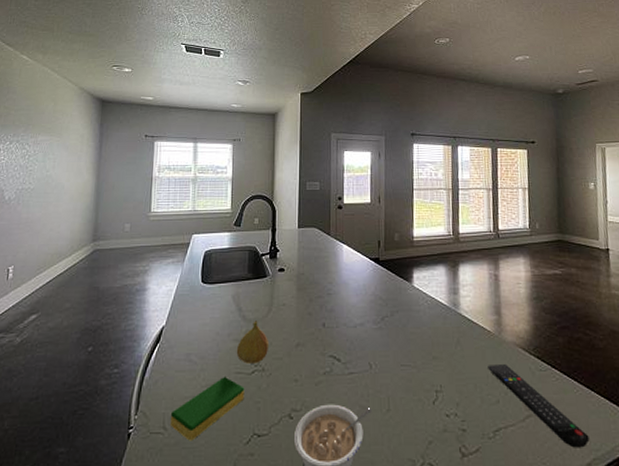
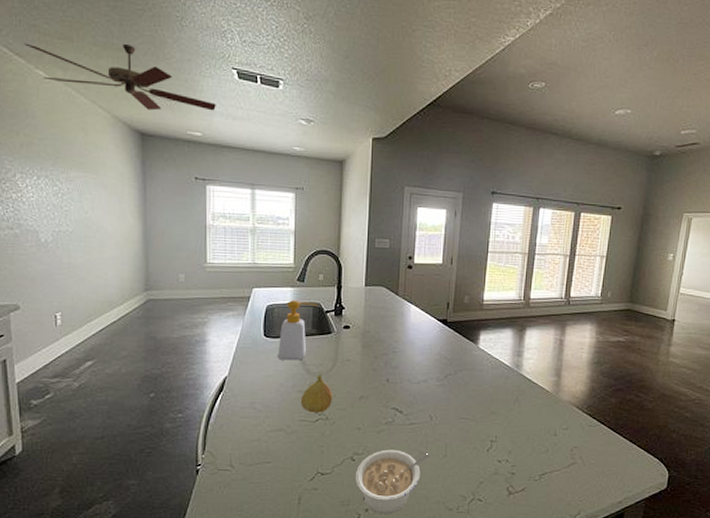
ceiling fan: none [15,30,167,81] -> present [24,43,216,111]
dish sponge: present [170,377,245,441] -> none [236,424,309,477]
soap bottle: none [214,245,254,307] -> present [277,300,319,361]
remote control: present [487,363,590,448] -> none [542,419,624,490]

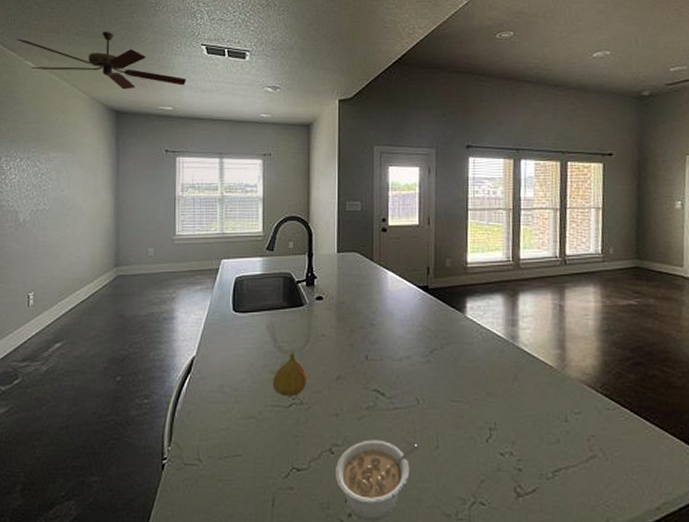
soap bottle: present [277,300,319,361] -> none [247,271,289,337]

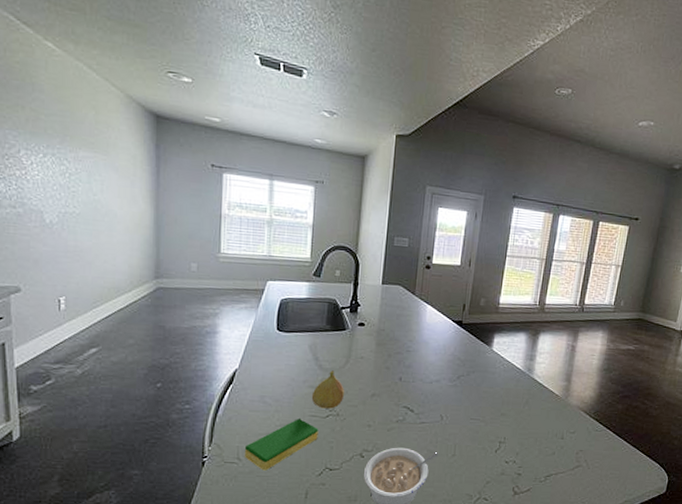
ceiling fan: present [17,31,186,90] -> none [33,11,236,97]
dish sponge: none [204,410,282,473] -> present [244,419,319,471]

